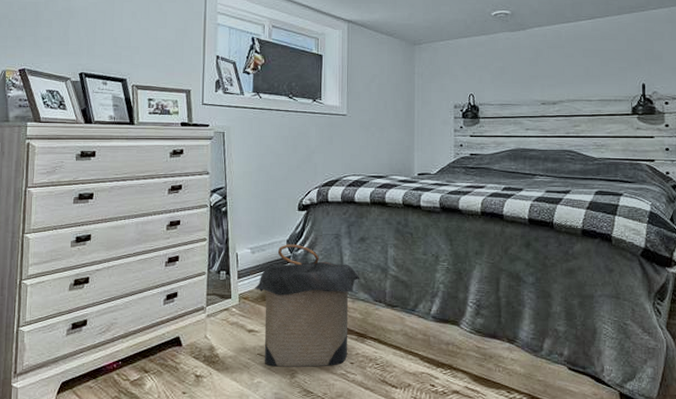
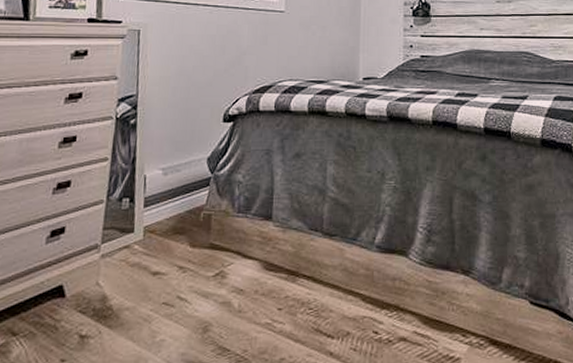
laundry hamper: present [254,244,360,367] -> none [163,162,294,319]

